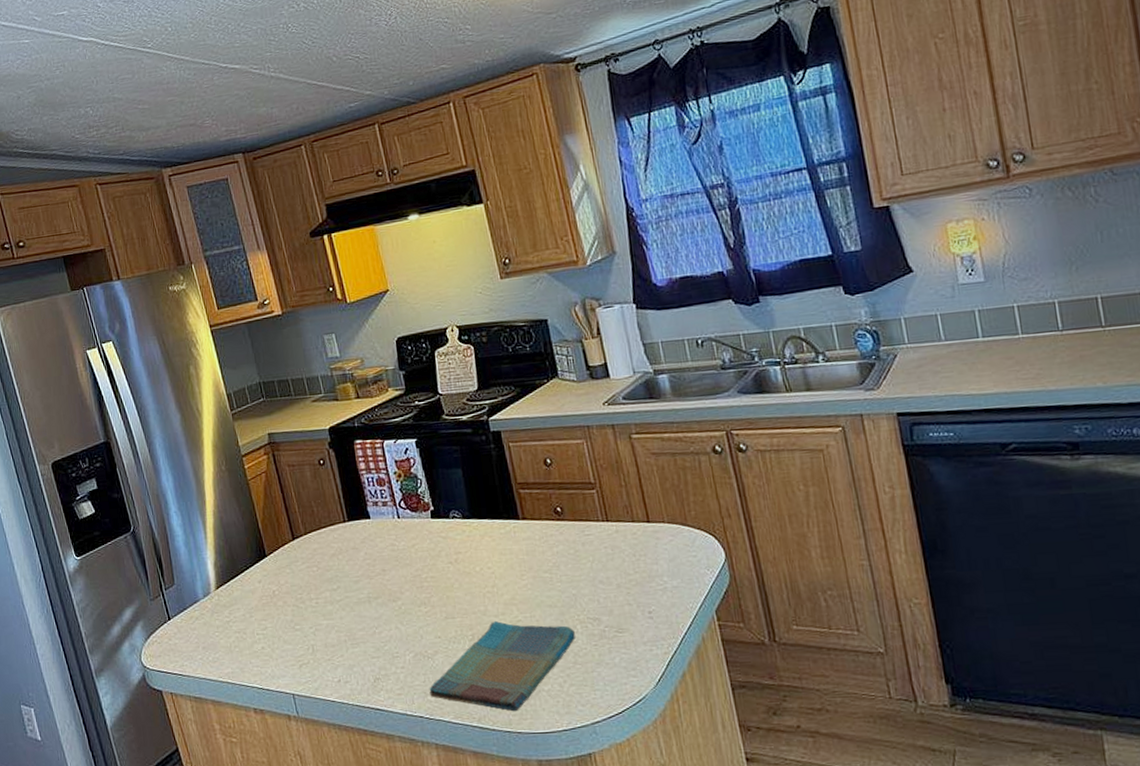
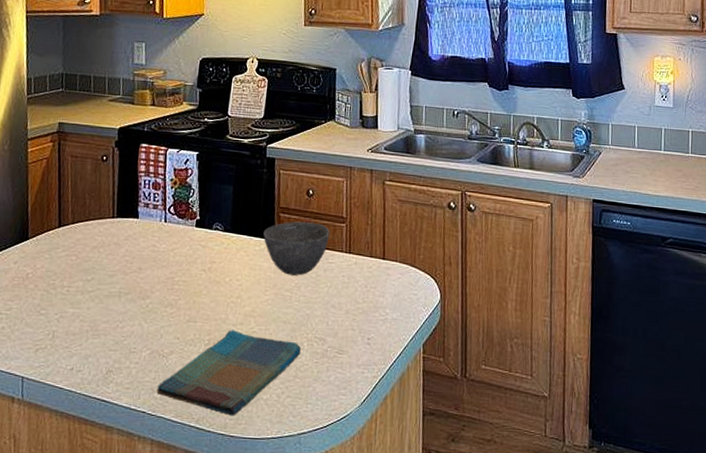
bowl: none [505,493,580,555] -> present [263,221,329,276]

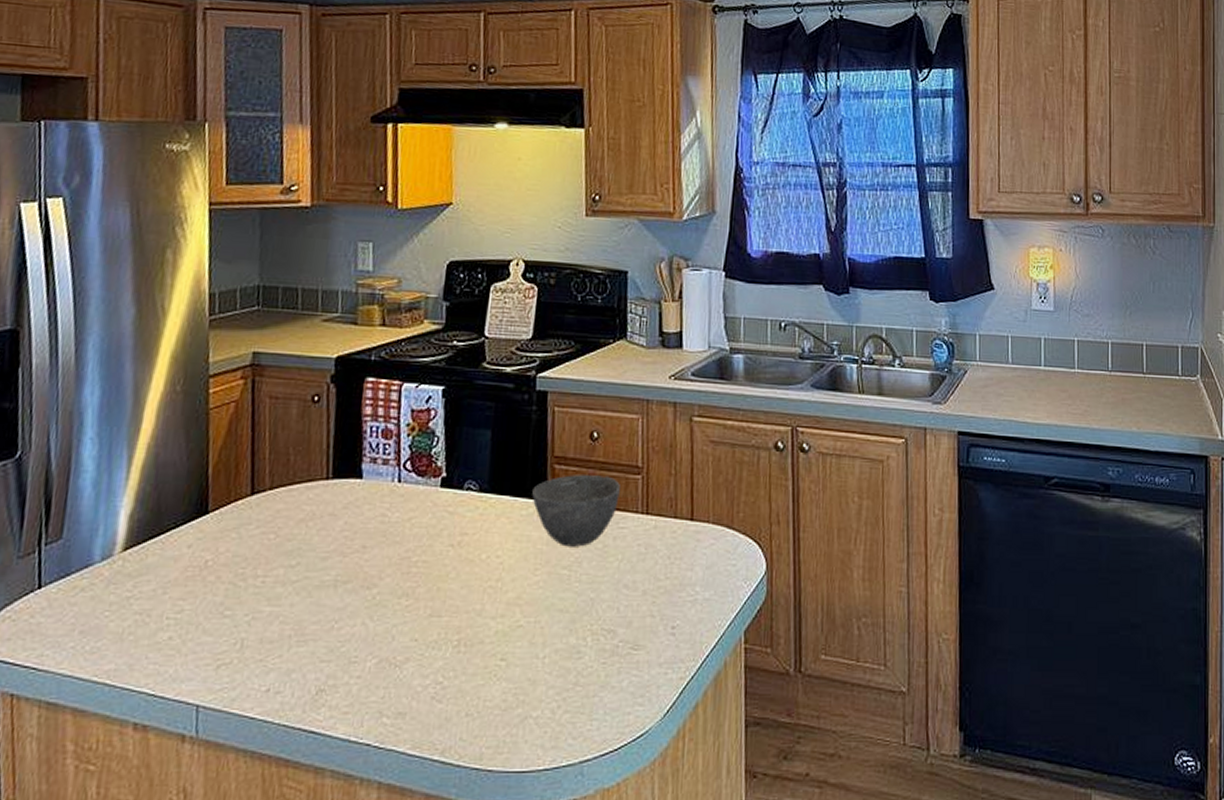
dish towel: present [157,329,301,416] -> none [386,623,583,743]

